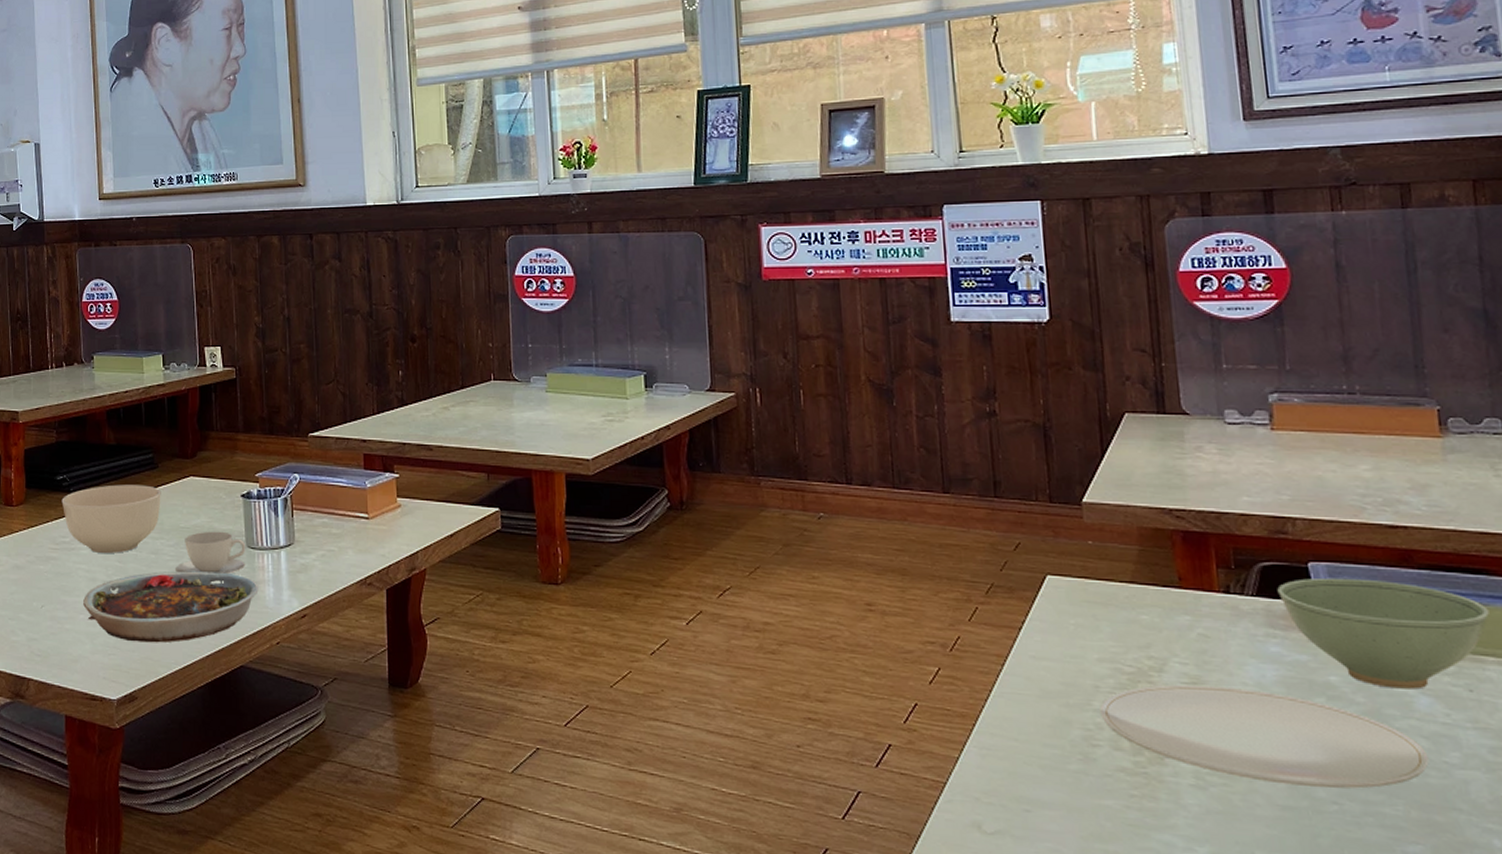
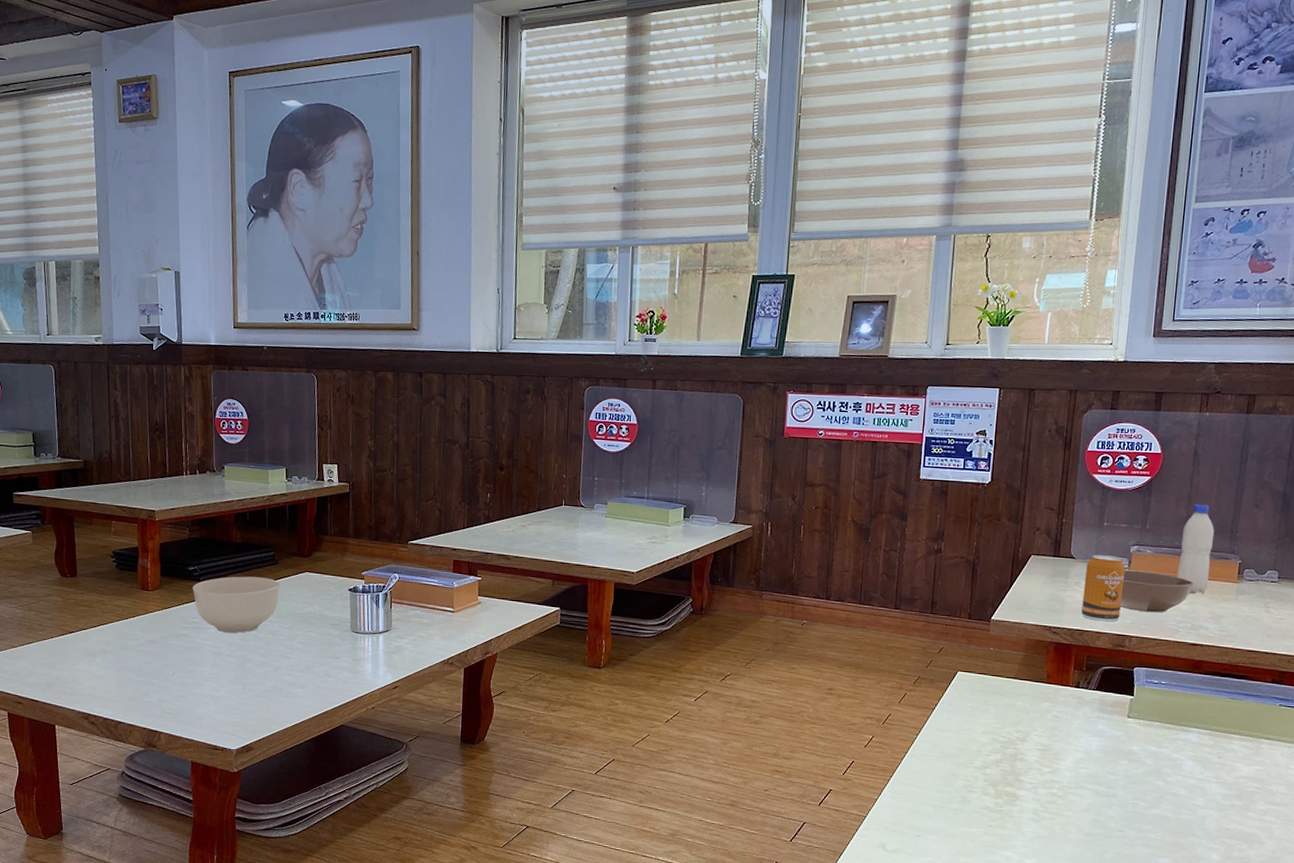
dish: present [83,571,259,643] -> none [209,648,359,706]
teacup: present [174,531,246,575] -> none [289,617,351,653]
plate: present [1100,684,1429,789] -> none [978,750,1185,822]
soda can: none [1208,408,1272,500] -> present [1081,555,1126,622]
bowl: none [1265,426,1374,484] -> present [1120,570,1194,613]
bowl: present [1277,577,1489,690] -> none [1110,678,1242,756]
water bottle: none [1341,333,1396,455] -> present [1176,504,1215,594]

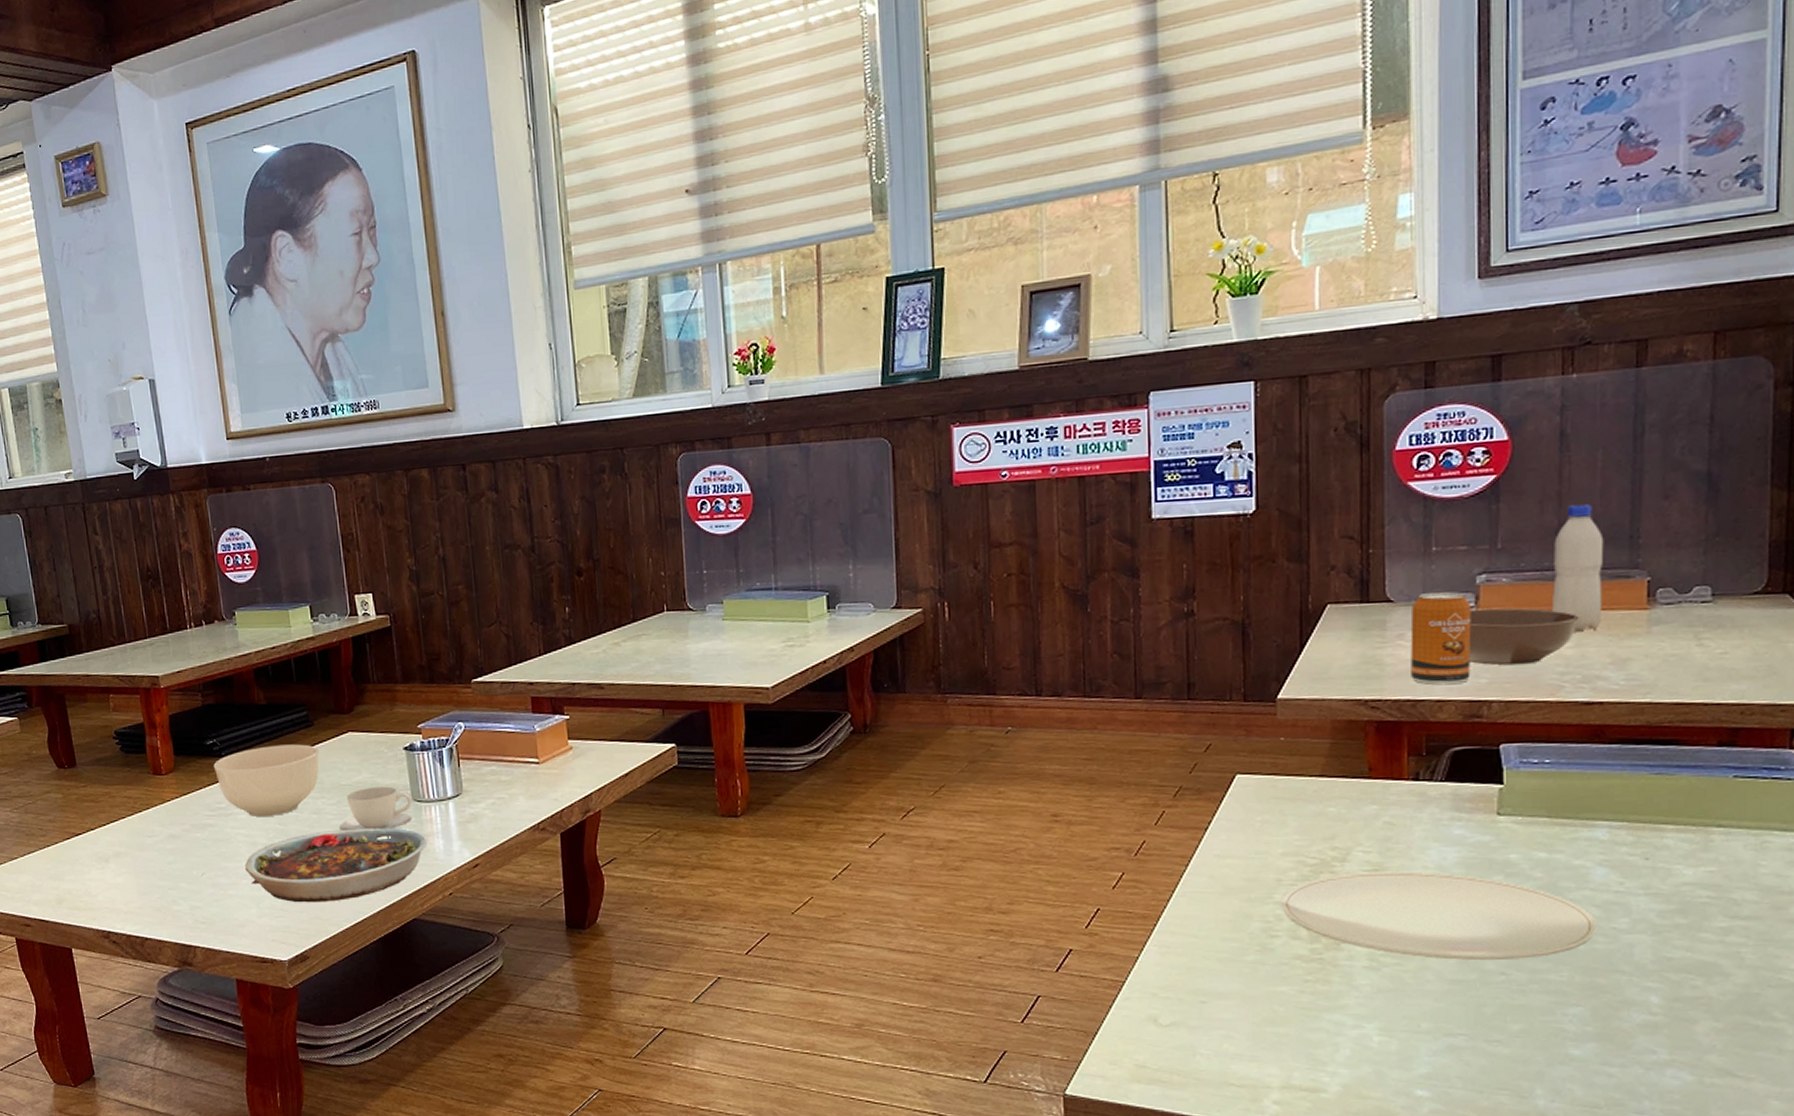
dish: none [209,648,359,706] -> present [245,827,428,903]
teacup: none [289,617,351,653] -> present [338,786,412,832]
plate: none [978,750,1185,822] -> present [1281,871,1598,961]

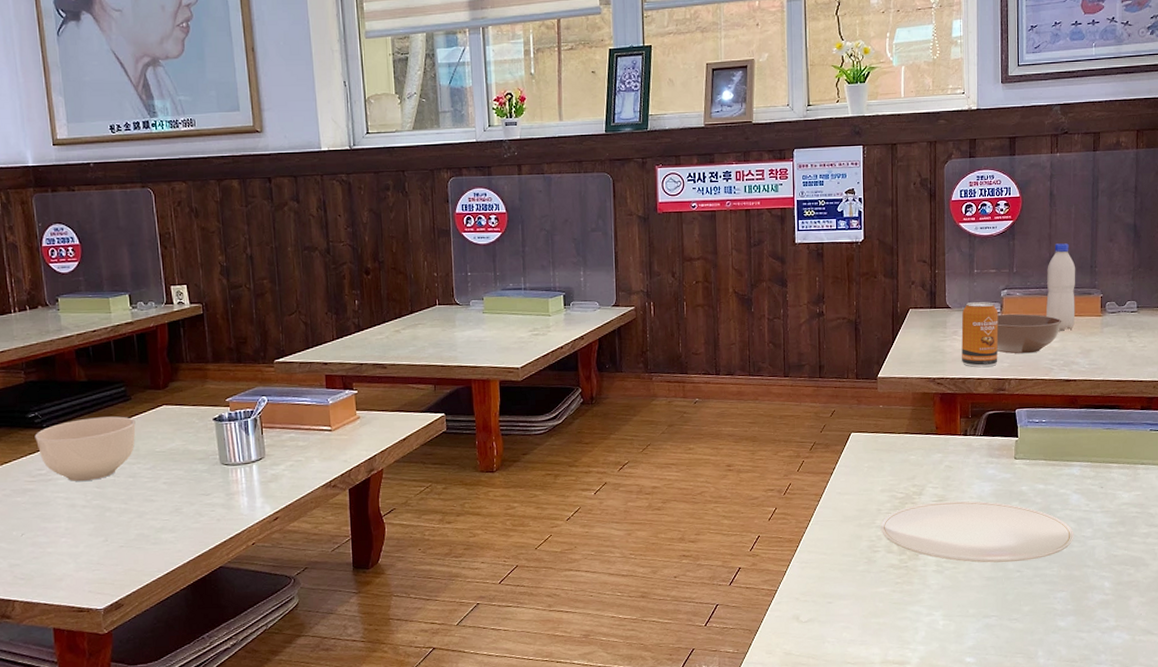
dish: present [245,827,428,903] -> none [64,488,234,557]
teacup: present [338,786,412,832] -> none [152,452,220,493]

